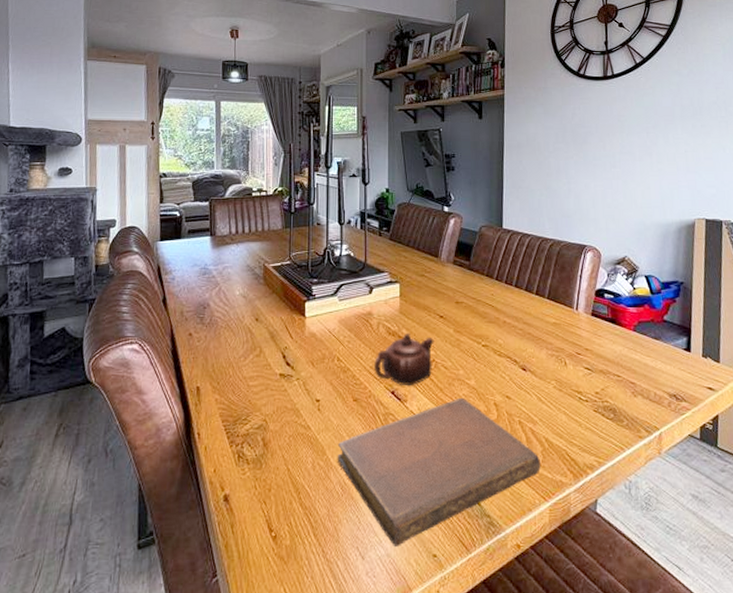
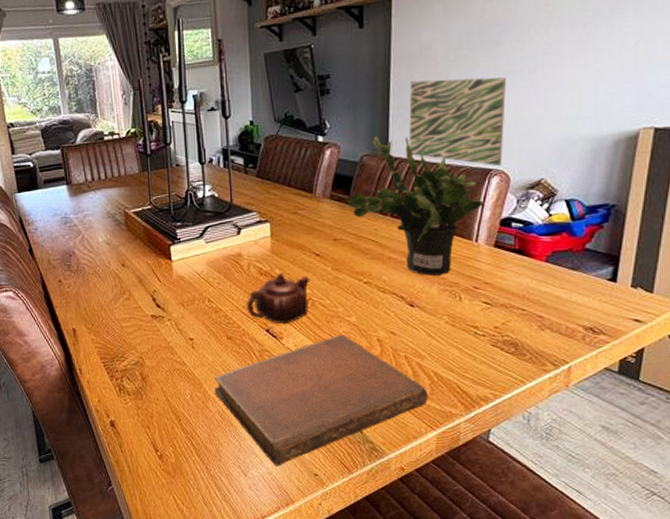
potted plant: none [467,210,581,341] -> present [346,136,484,276]
wall art: none [519,166,594,244] -> present [409,77,506,167]

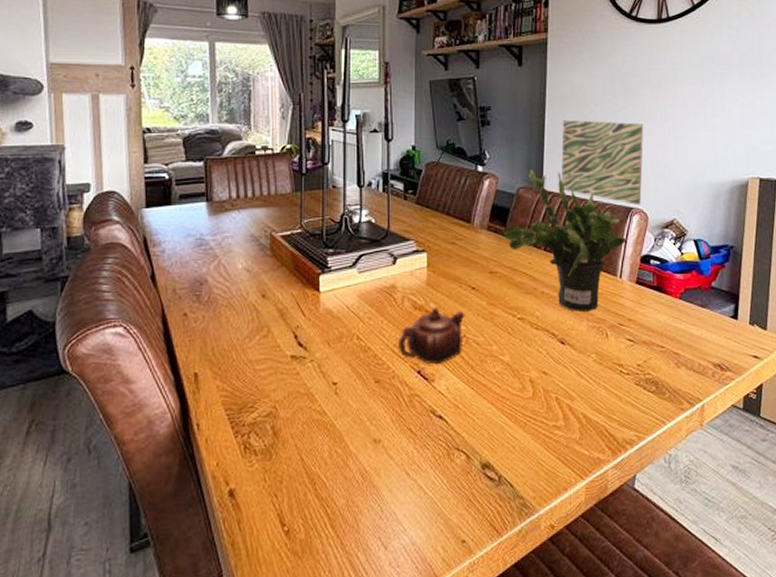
notebook: present [214,335,428,466] -> none [356,376,577,534]

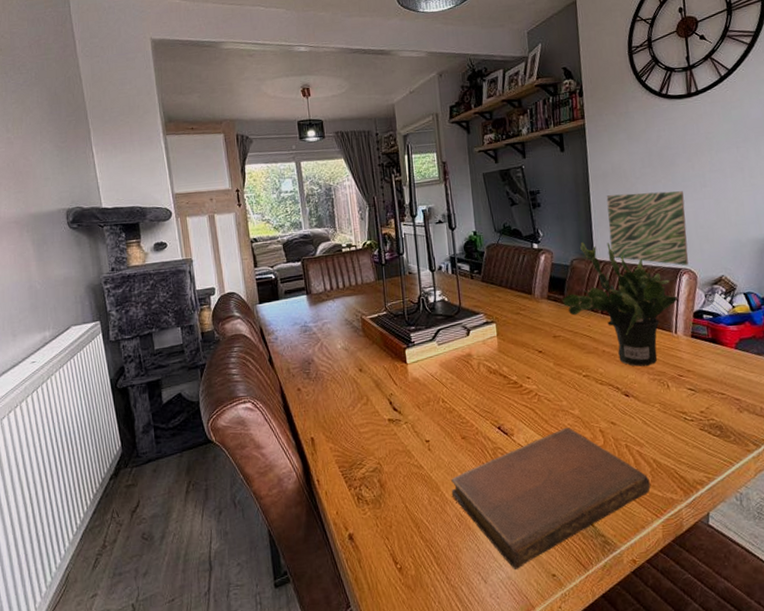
notebook: none [356,376,577,534] -> present [451,428,651,569]
teapot: present [397,306,465,365] -> none [478,370,536,421]

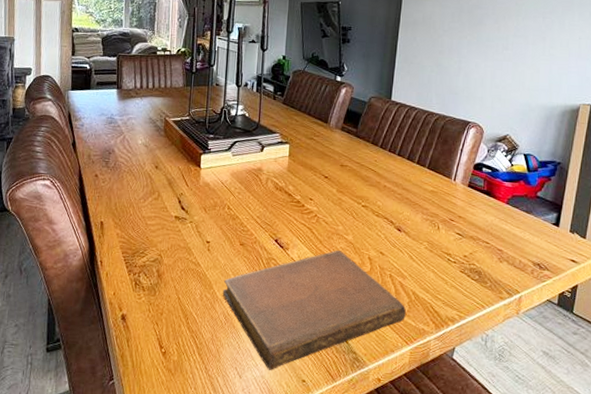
potted plant: present [561,242,678,367] -> none [354,83,462,206]
wall art: present [606,191,689,266] -> none [408,43,485,121]

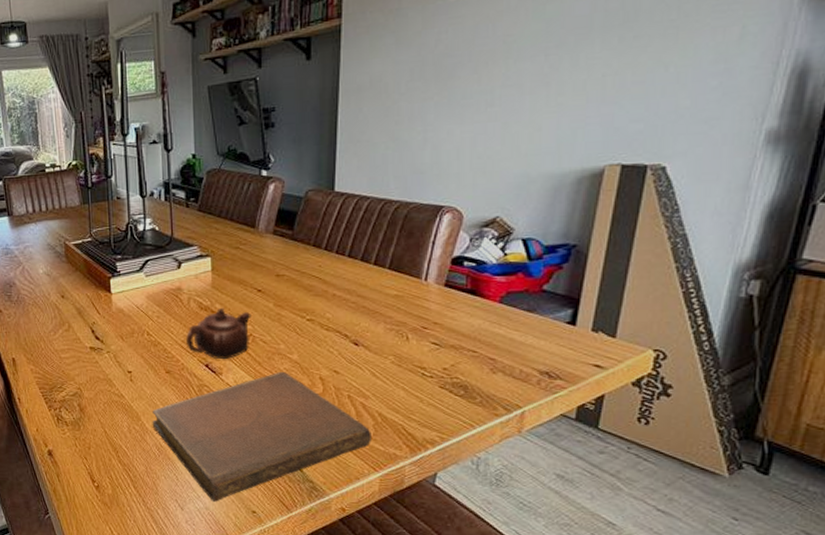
teapot: none [260,189,318,237] -> present [185,307,251,360]

